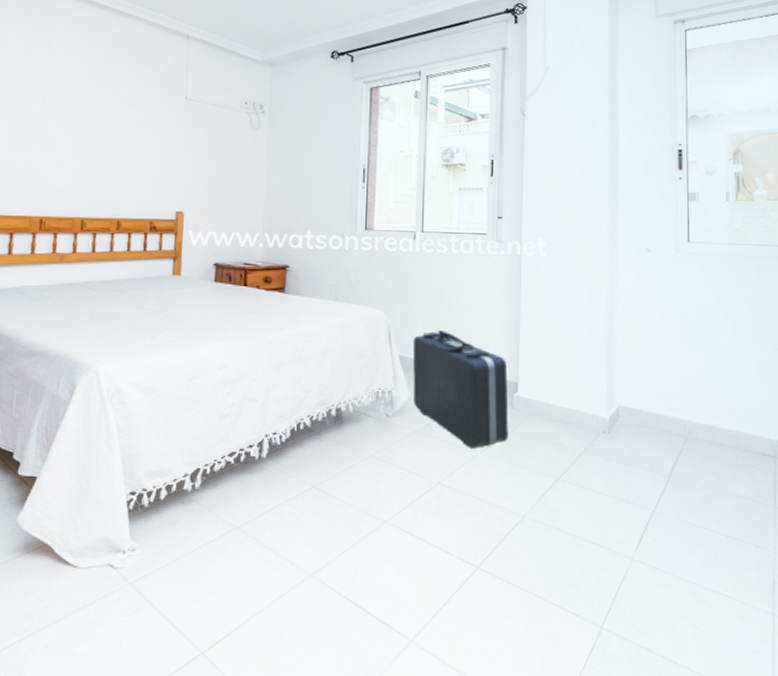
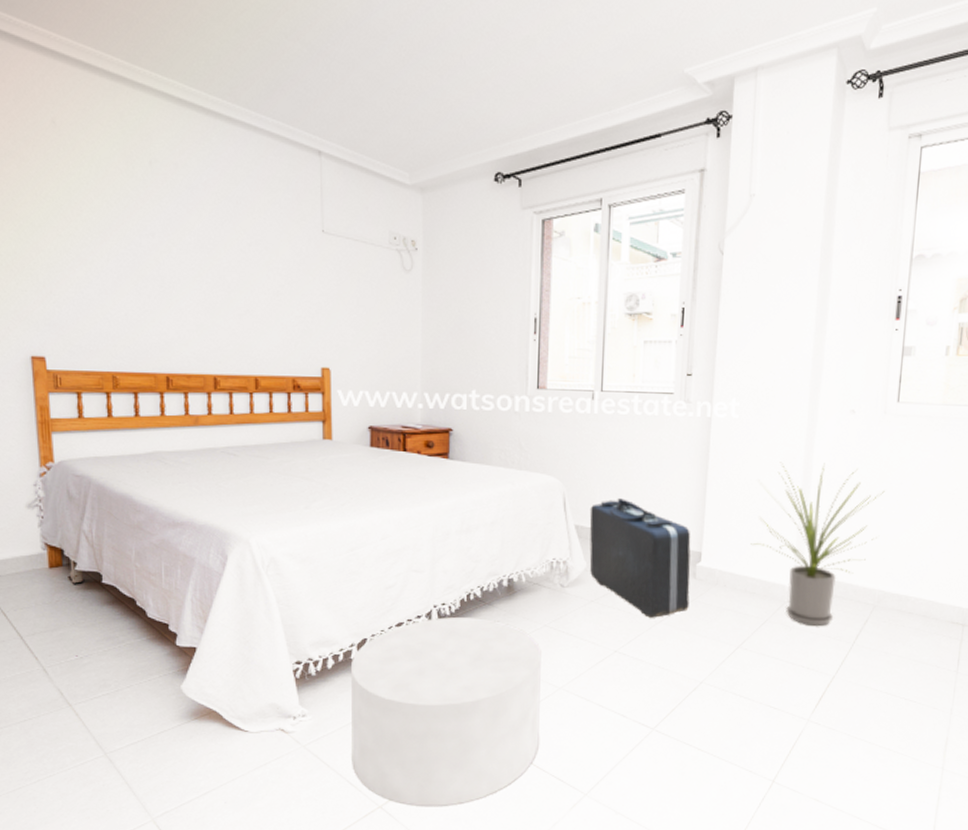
pouf: none [177,447,367,654] -> present [350,617,541,807]
house plant: none [564,296,685,457] -> present [750,462,885,626]

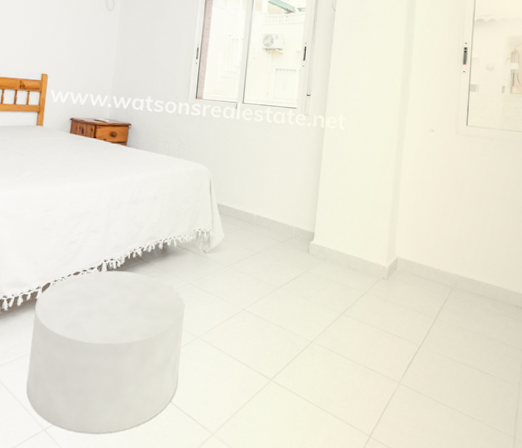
suitcase: present [589,498,691,618] -> none [227,185,307,284]
house plant: present [750,462,885,626] -> none [353,165,458,301]

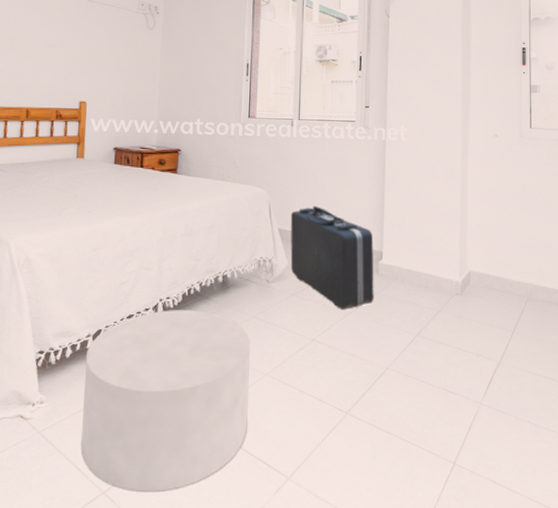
suitcase: none [227,185,307,284] -> present [290,206,374,309]

